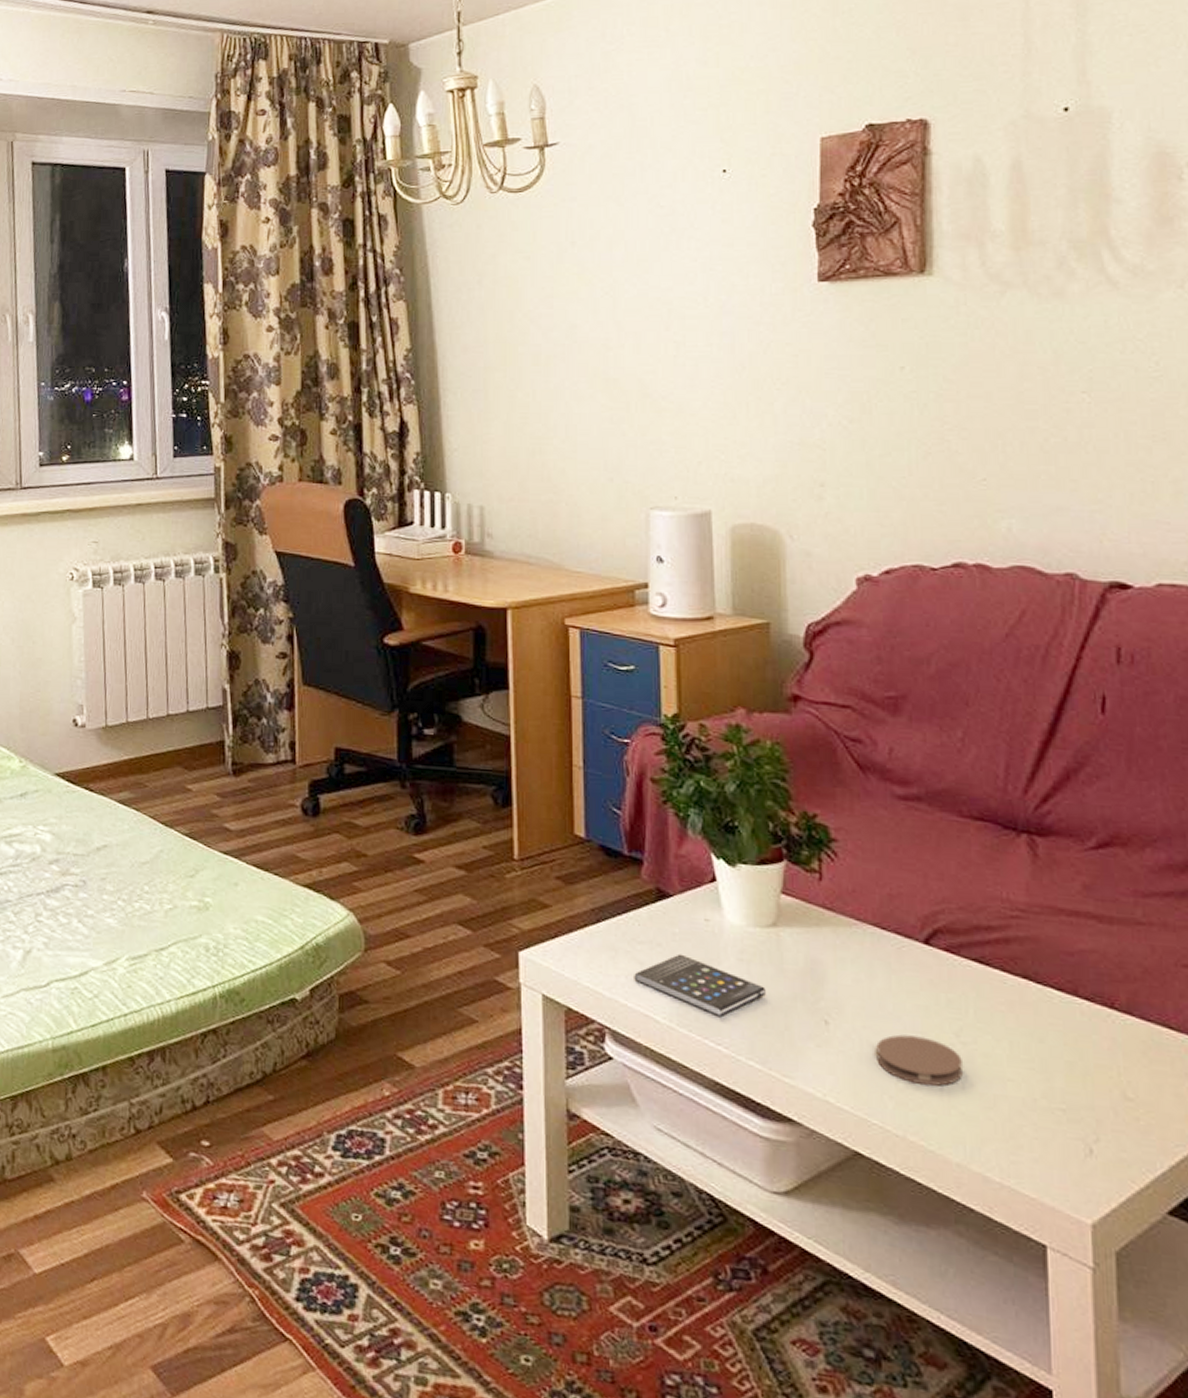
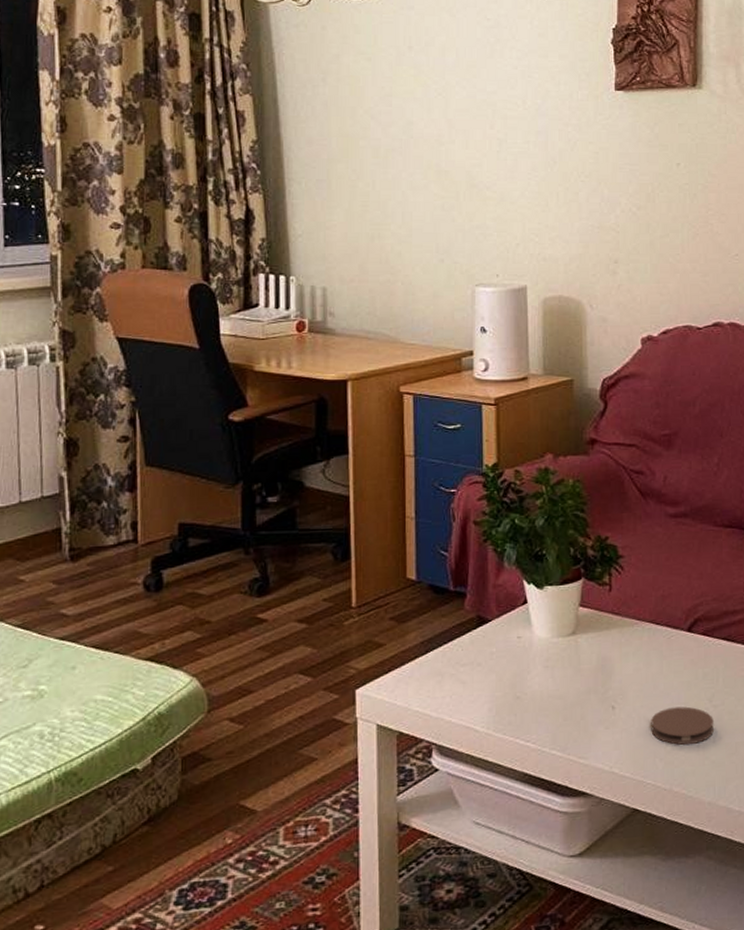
smartphone: present [634,954,766,1018] -> none [457,669,566,719]

